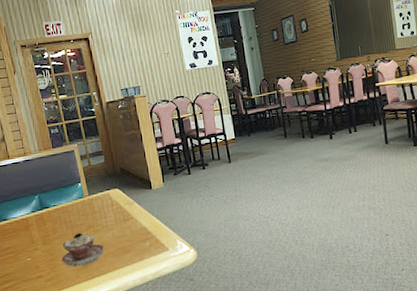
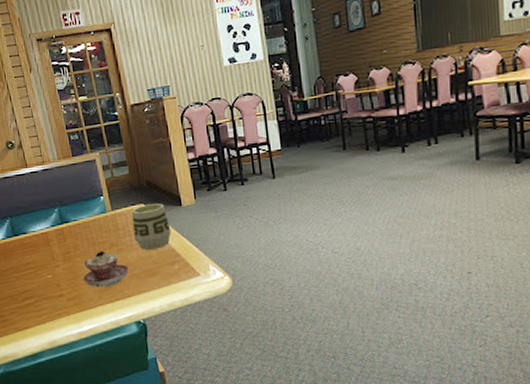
cup: none [107,187,143,230] -> present [131,203,171,250]

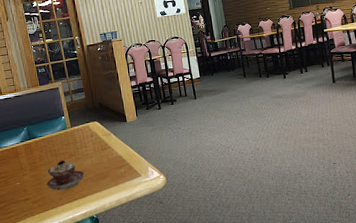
cup: present [131,203,171,250] -> none [87,120,119,158]

